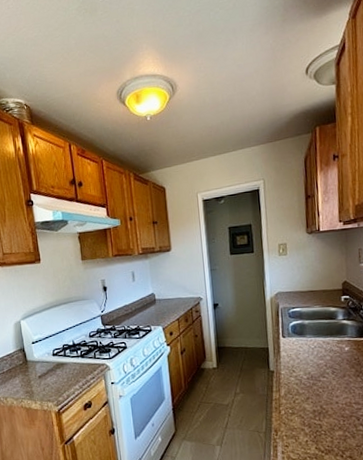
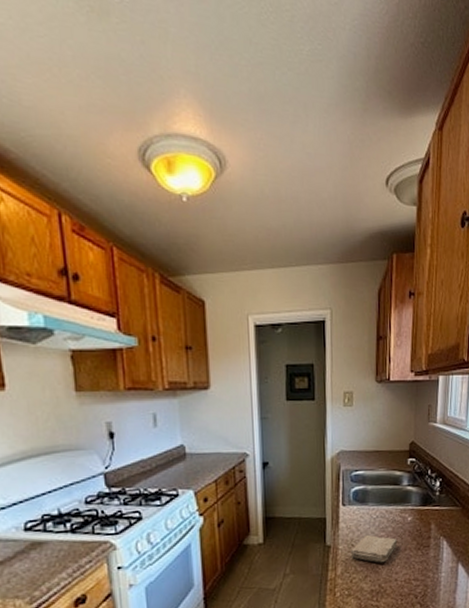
washcloth: none [292,362,336,387] -> present [350,534,398,563]

